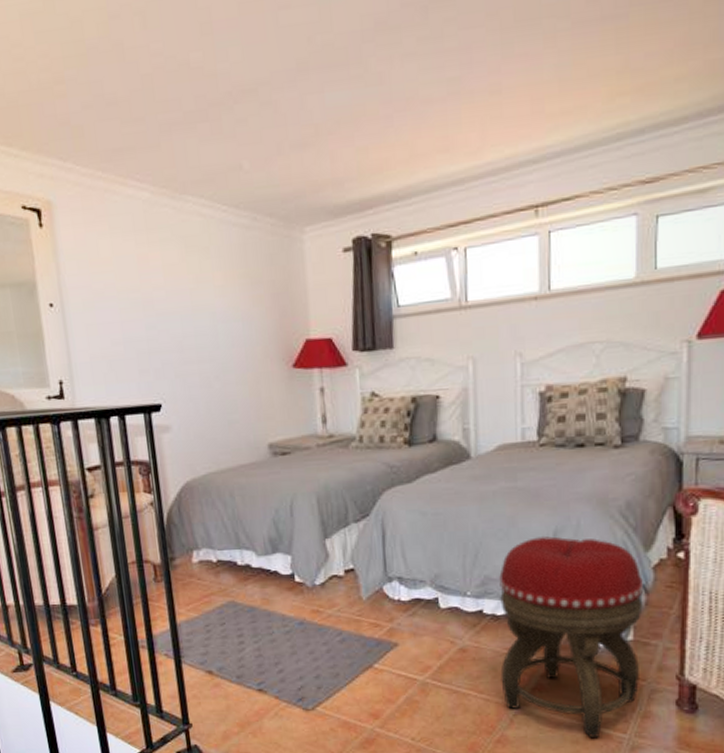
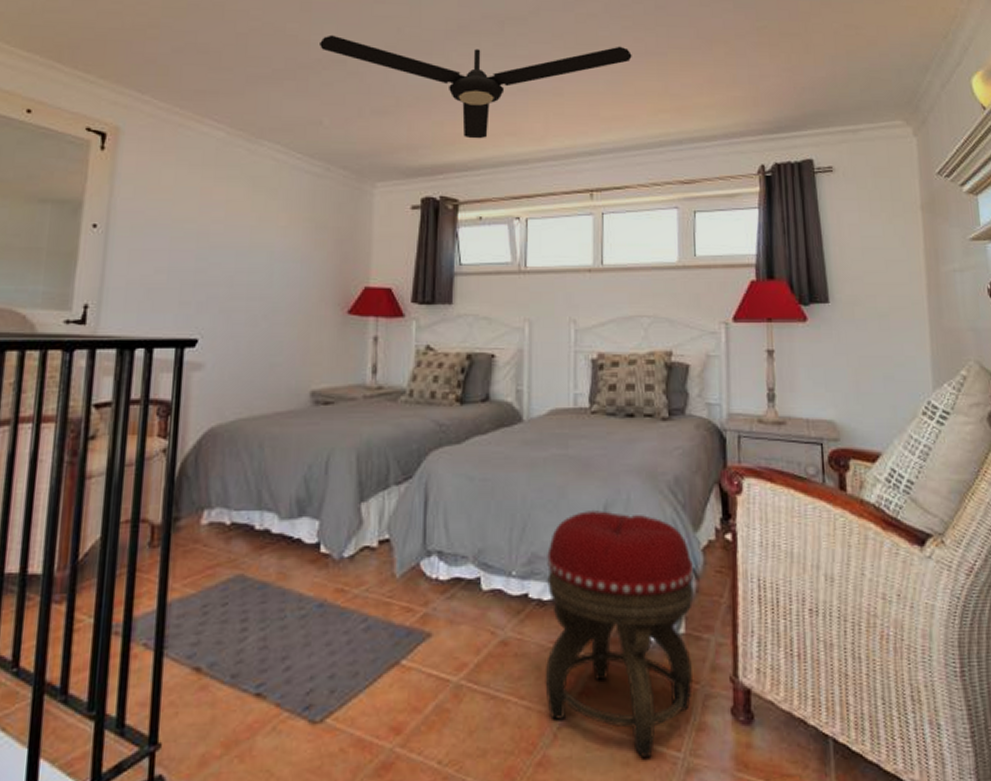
ceiling fan: none [227,14,584,163] -> present [320,34,632,139]

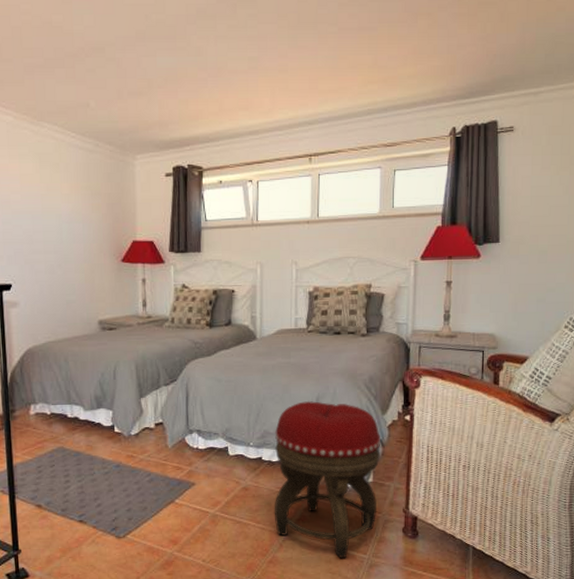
ceiling fan: present [320,34,632,139] -> none [81,22,347,114]

